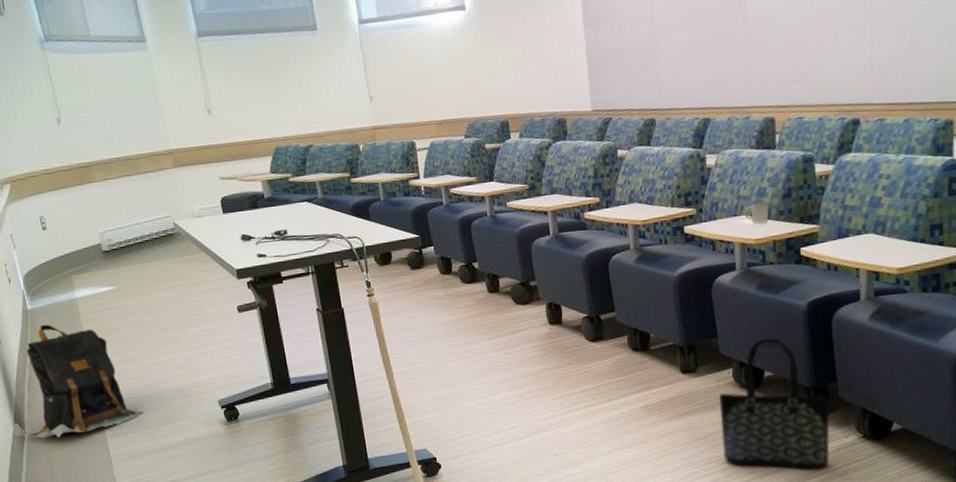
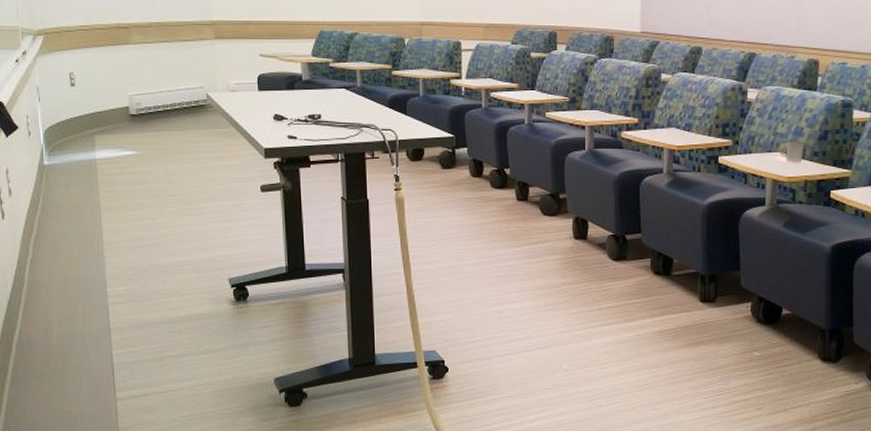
backpack: present [18,324,144,439] -> none [17,181,151,300]
tote bag: present [719,338,830,470] -> none [733,276,844,412]

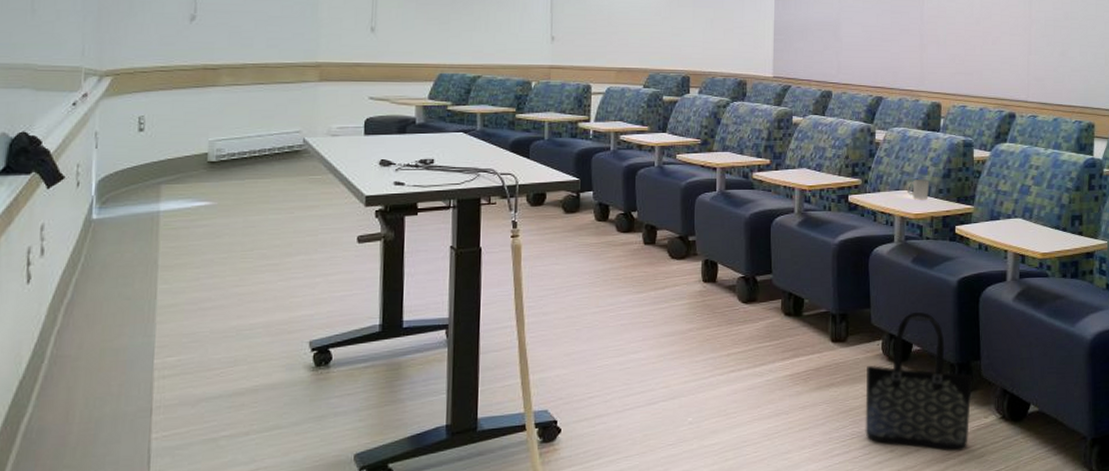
tote bag: none [733,276,844,412] -> present [865,311,973,450]

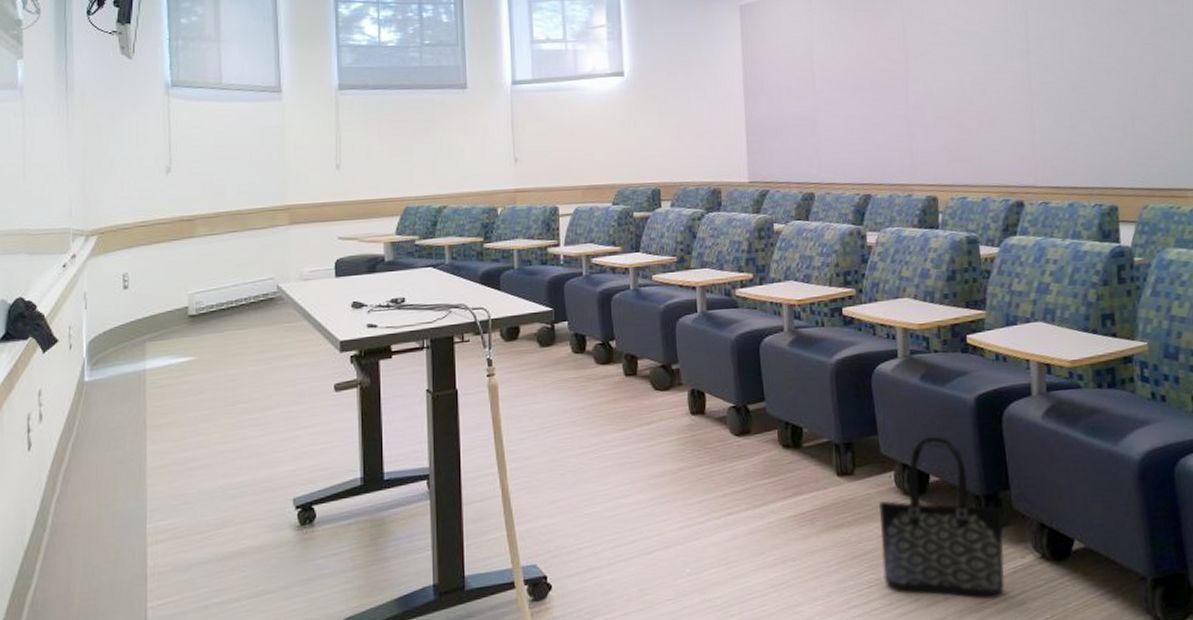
cup: present [907,179,930,201] -> none [907,284,933,309]

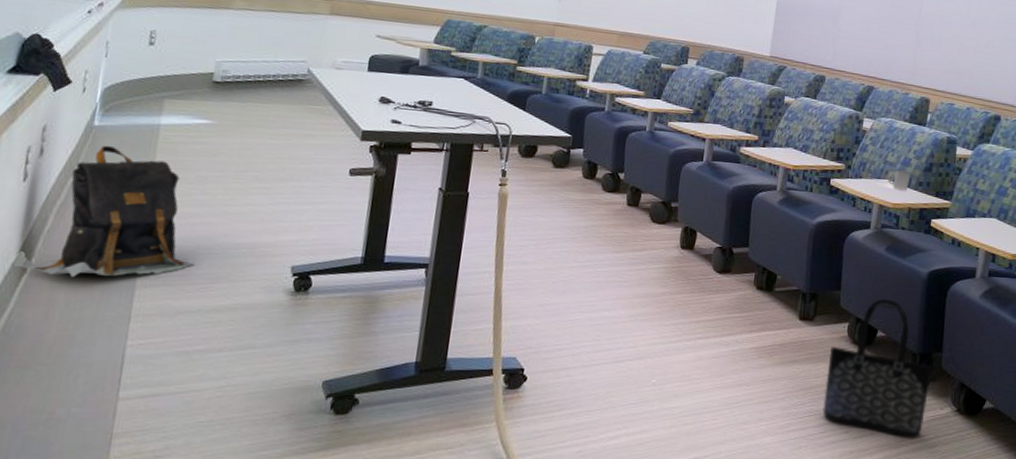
backpack: none [36,399,200,545] -> present [19,145,196,278]
cup: none [907,284,933,309] -> present [888,170,911,192]

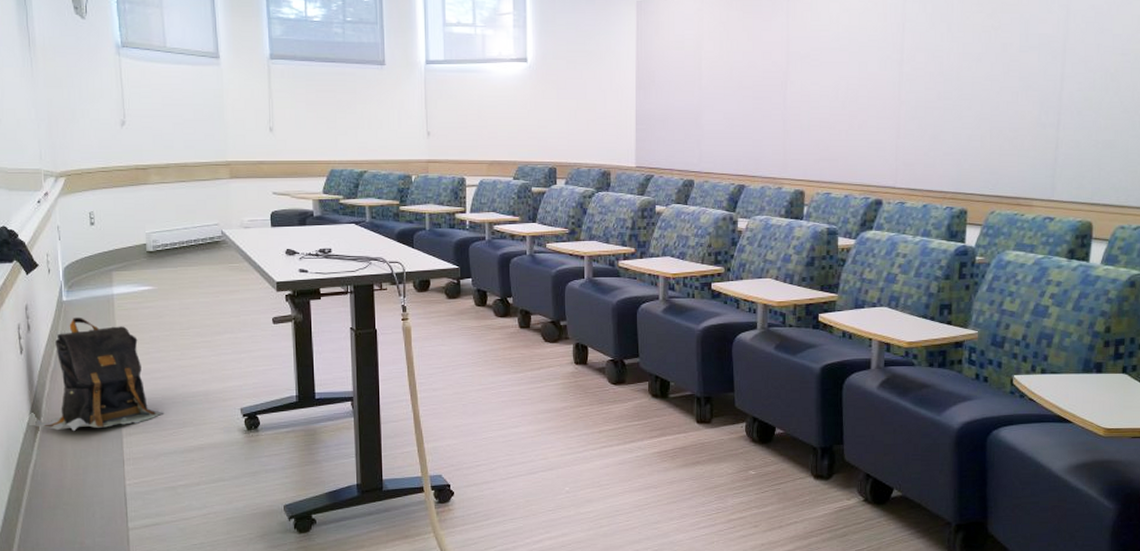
tote bag: present [822,298,933,437] -> none [730,396,836,528]
cup: present [888,170,911,192] -> none [770,268,793,289]

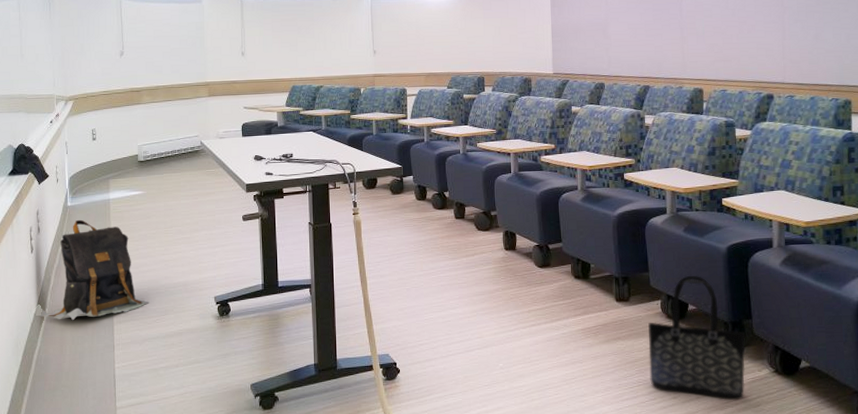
tote bag: none [730,396,836,528] -> present [648,275,746,399]

